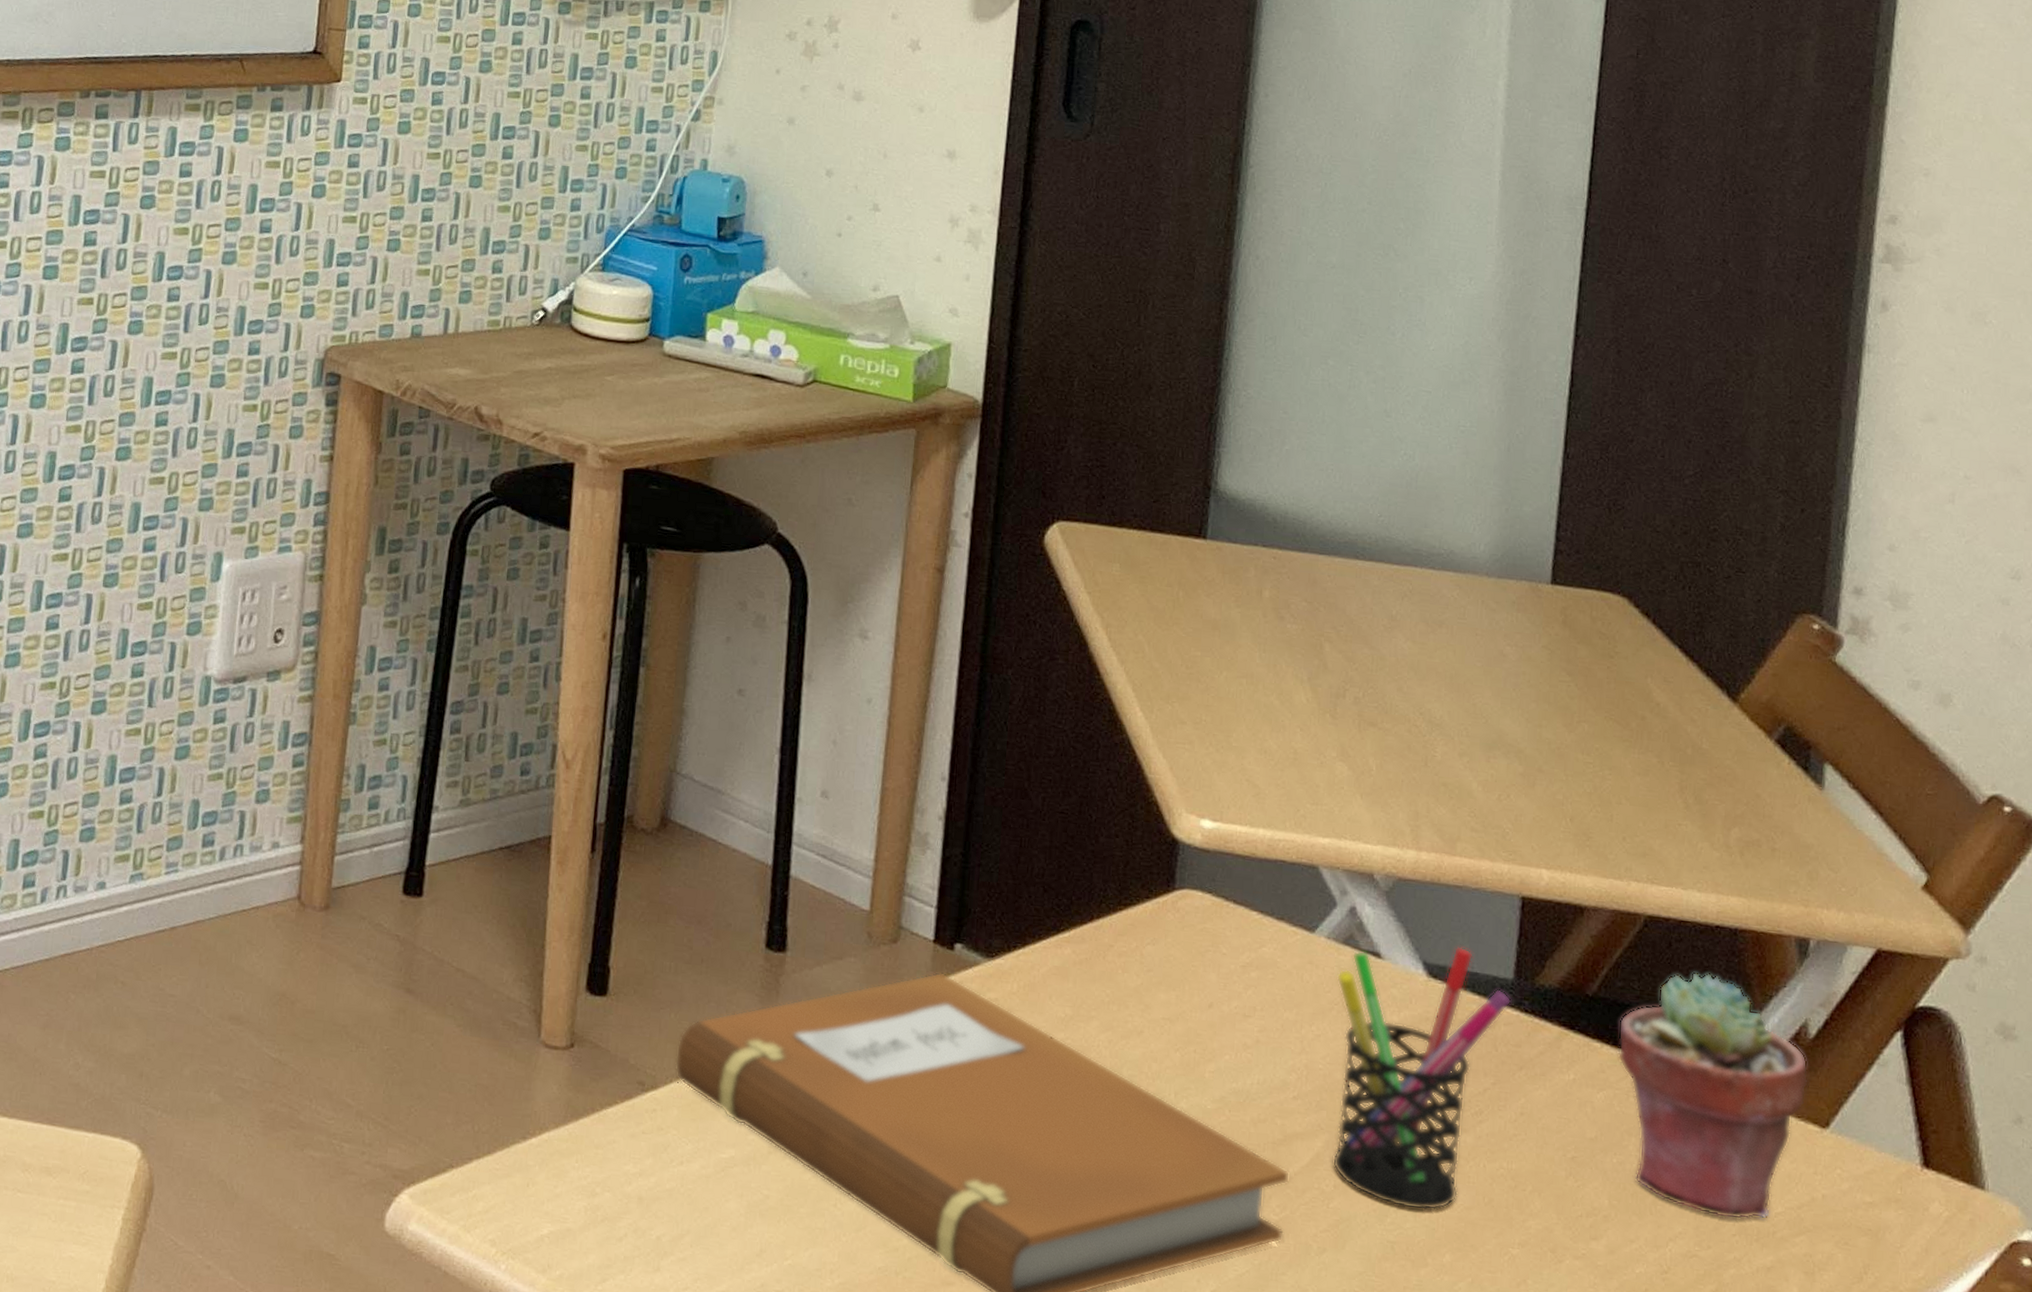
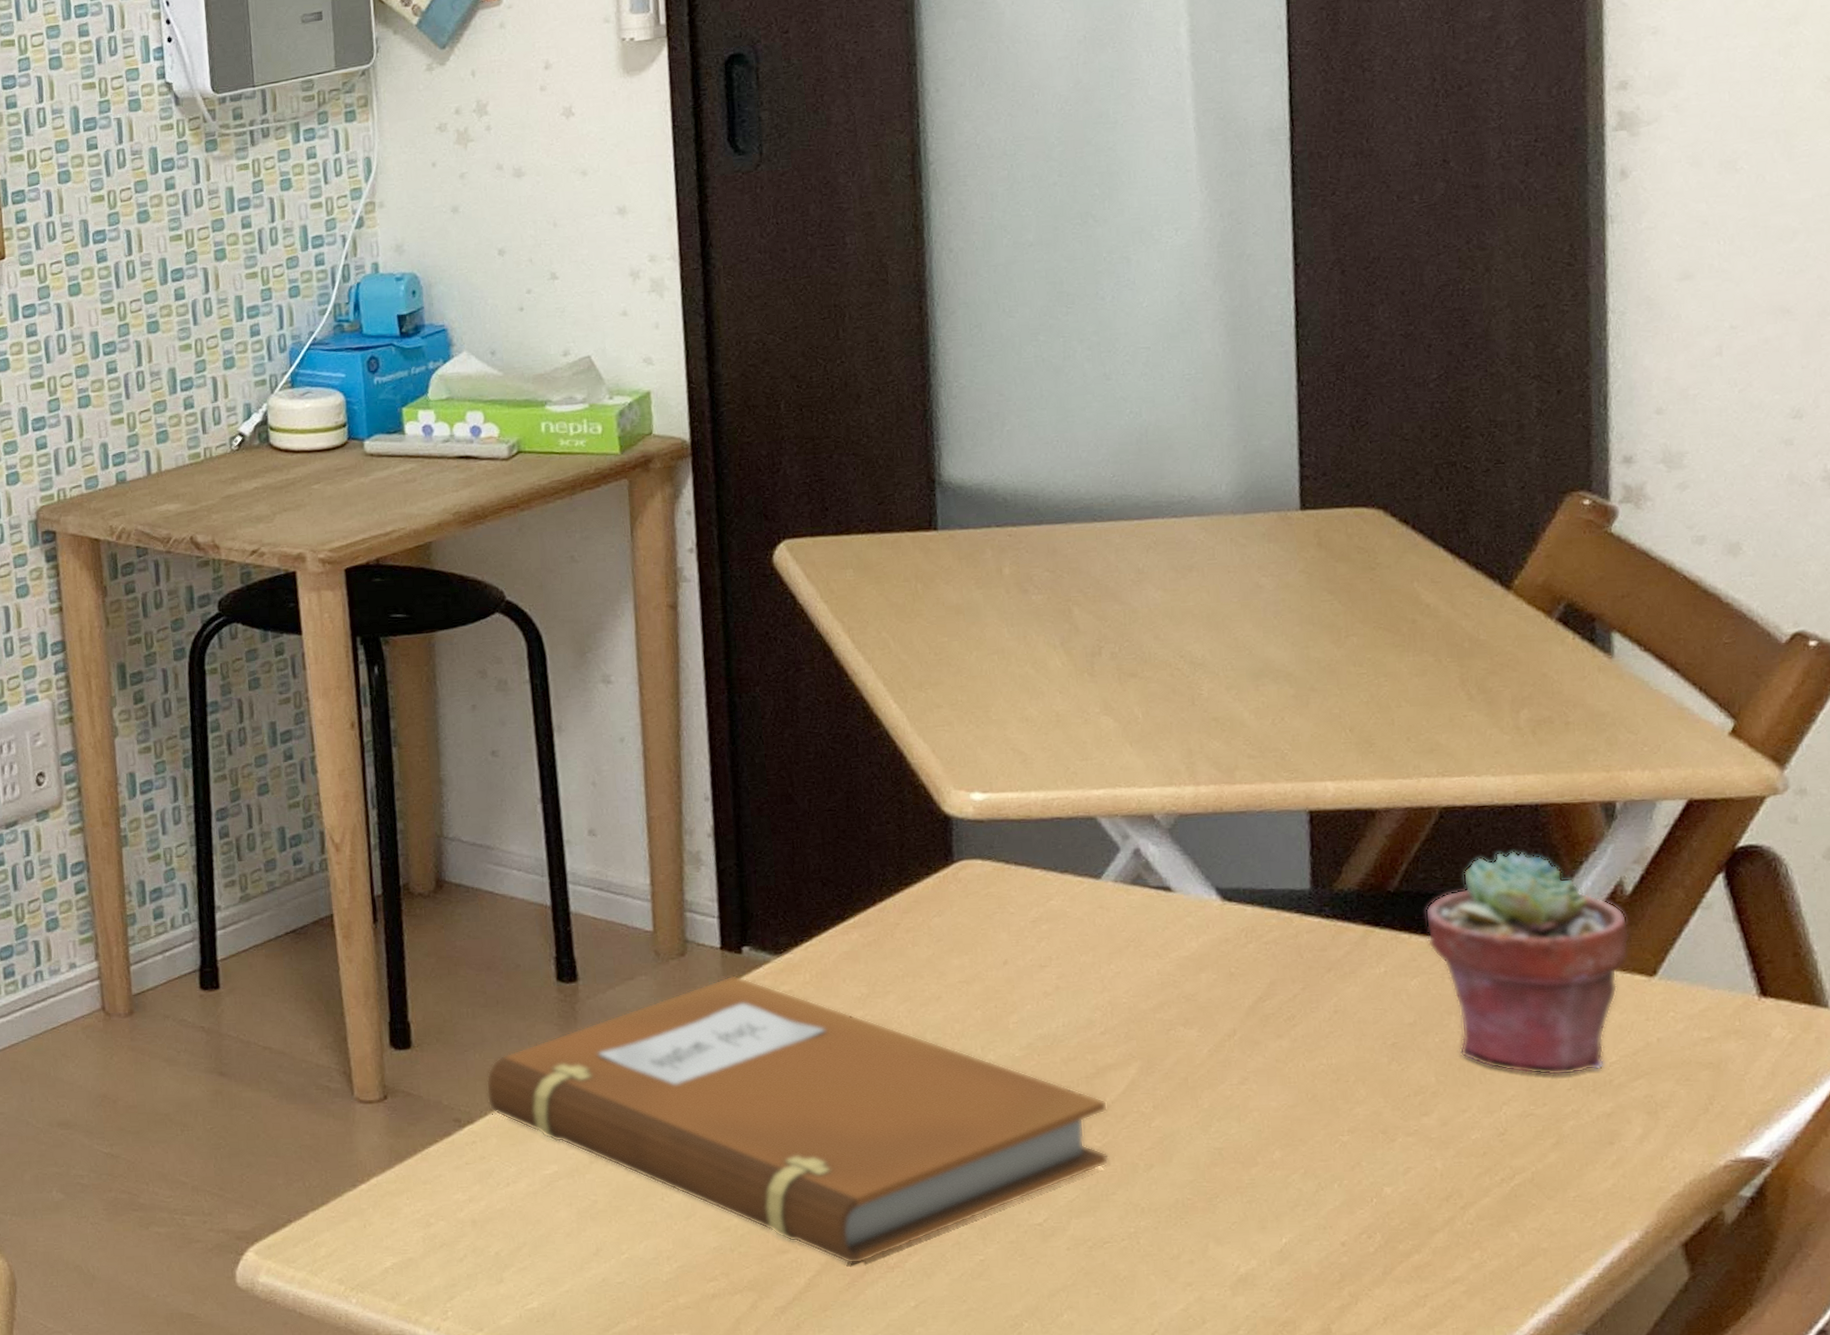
pen holder: present [1332,946,1512,1211] -> none [1128,867,1312,1116]

